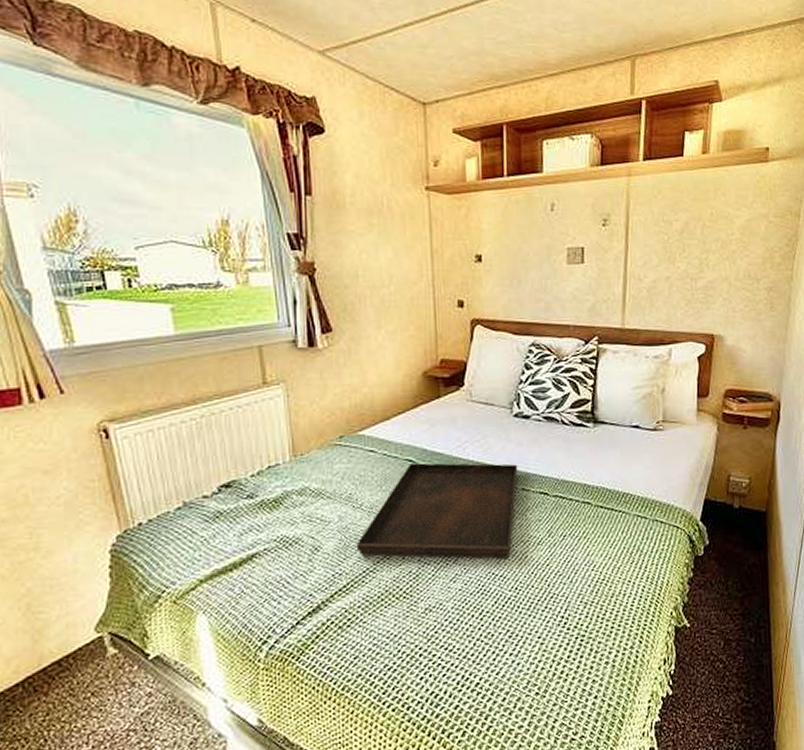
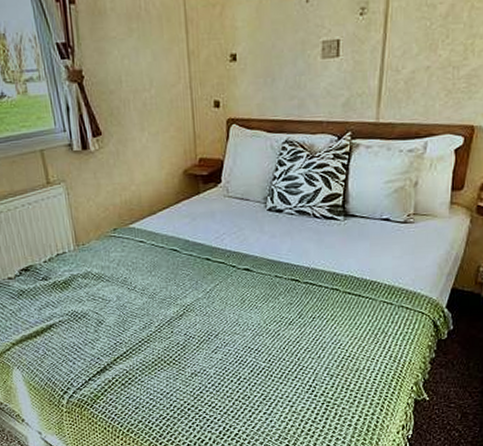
serving tray: present [356,462,518,559] -> none [132,252,272,335]

